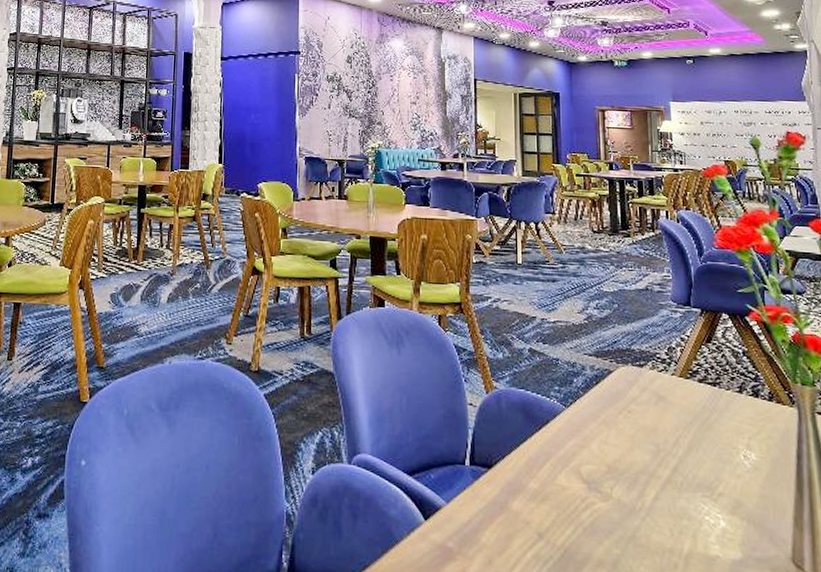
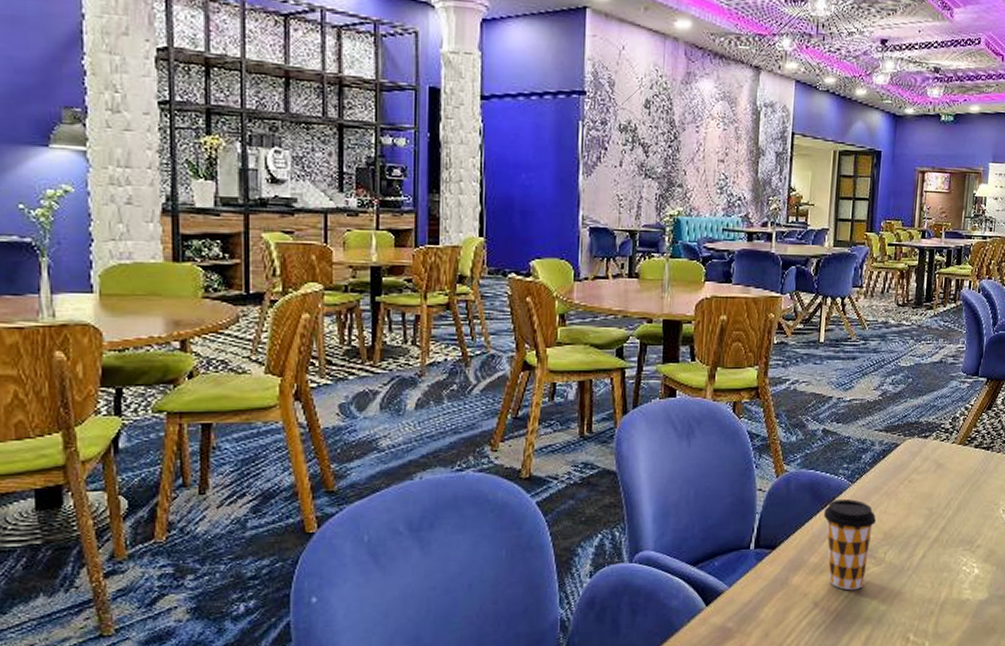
coffee cup: none [538,422,598,526] -> present [823,498,877,591]

